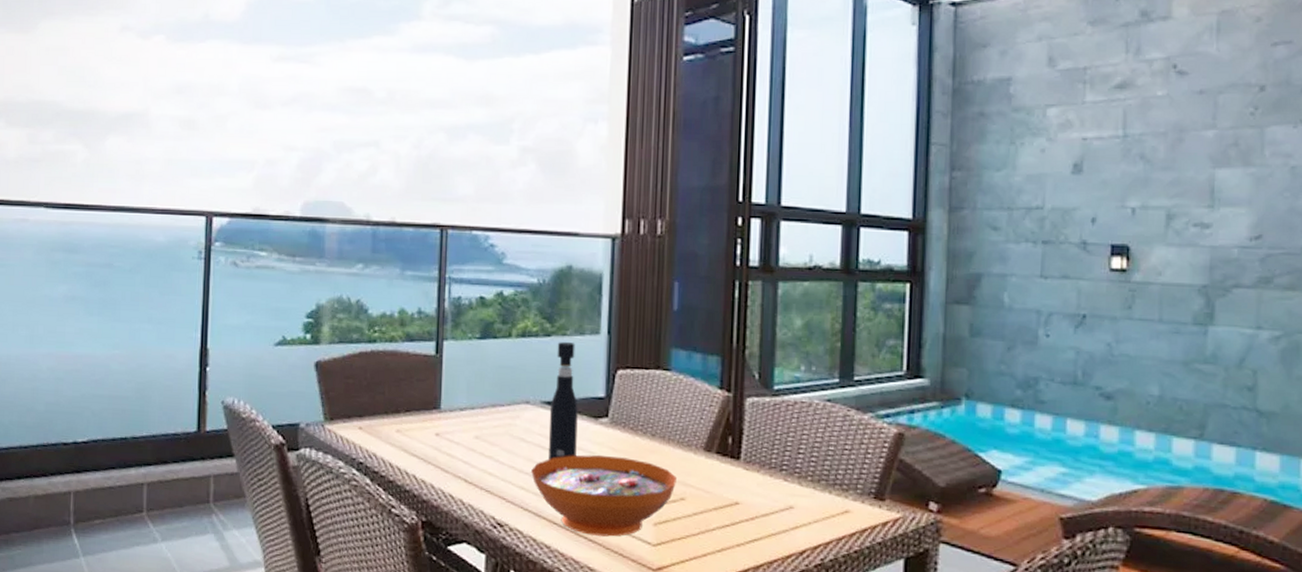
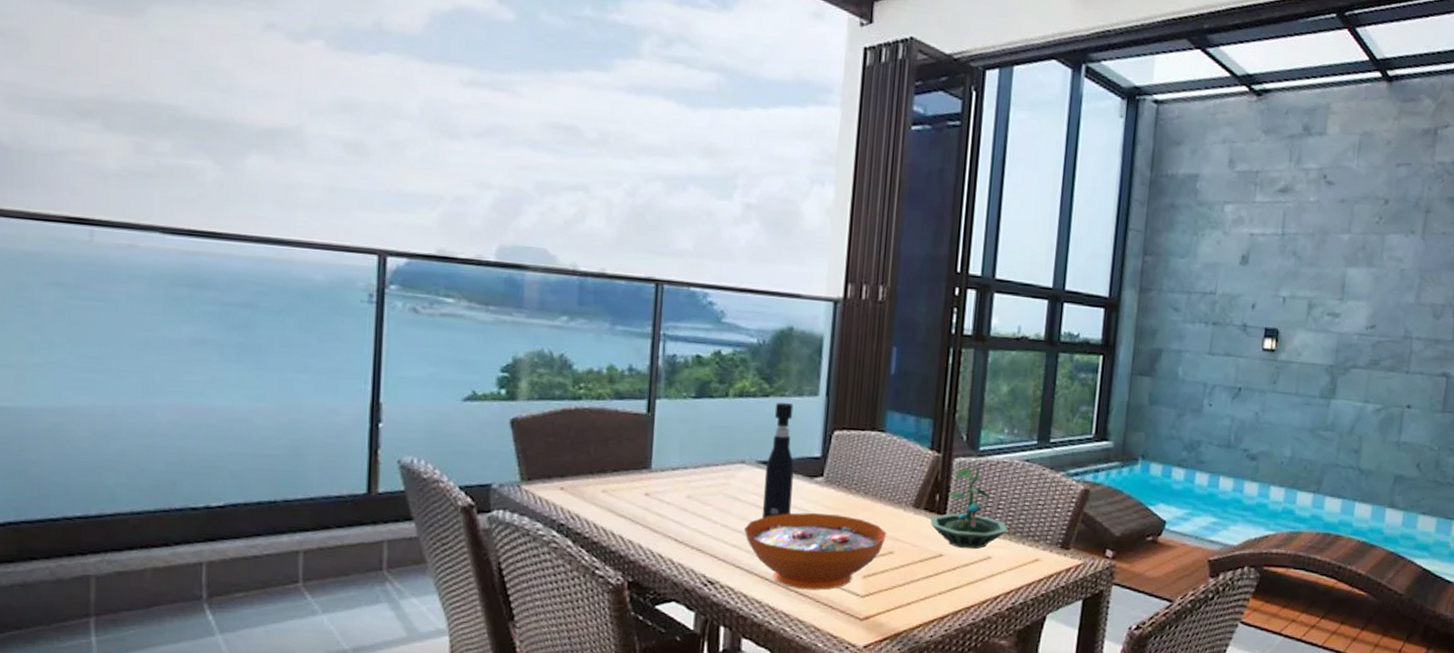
terrarium: none [723,404,811,498] -> present [930,464,1008,550]

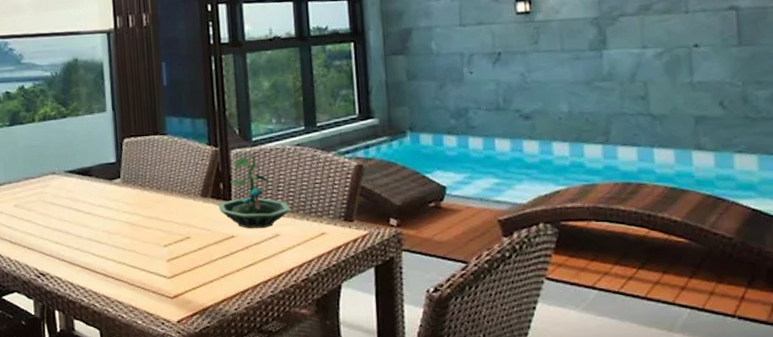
decorative bowl: present [744,512,886,590] -> none [63,209,182,275]
pepper grinder: present [763,403,794,518] -> none [72,121,98,218]

